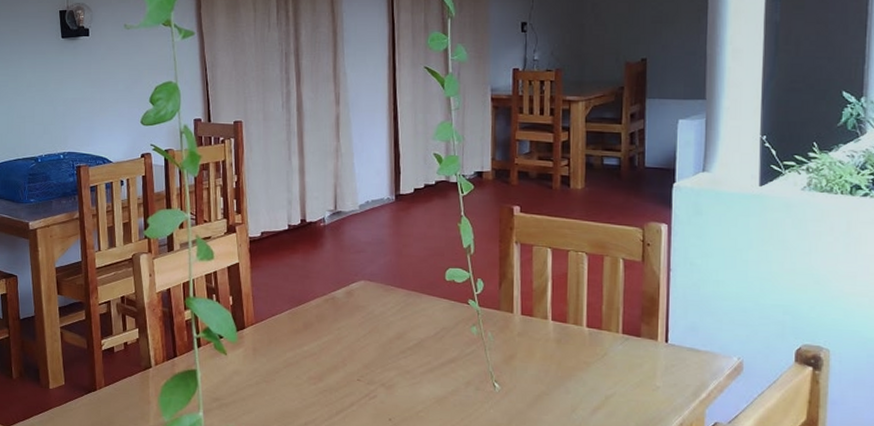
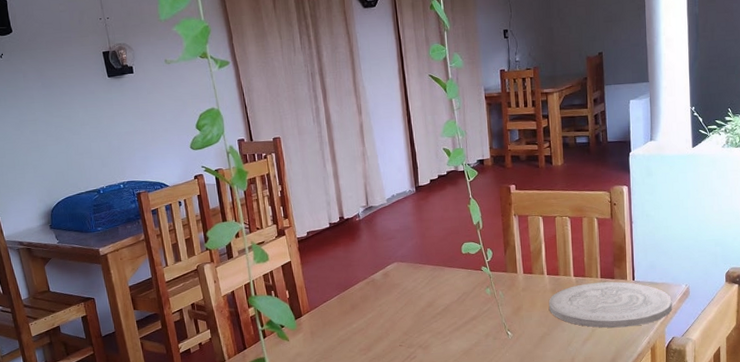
plate: none [550,338,718,401] -> present [548,281,673,328]

